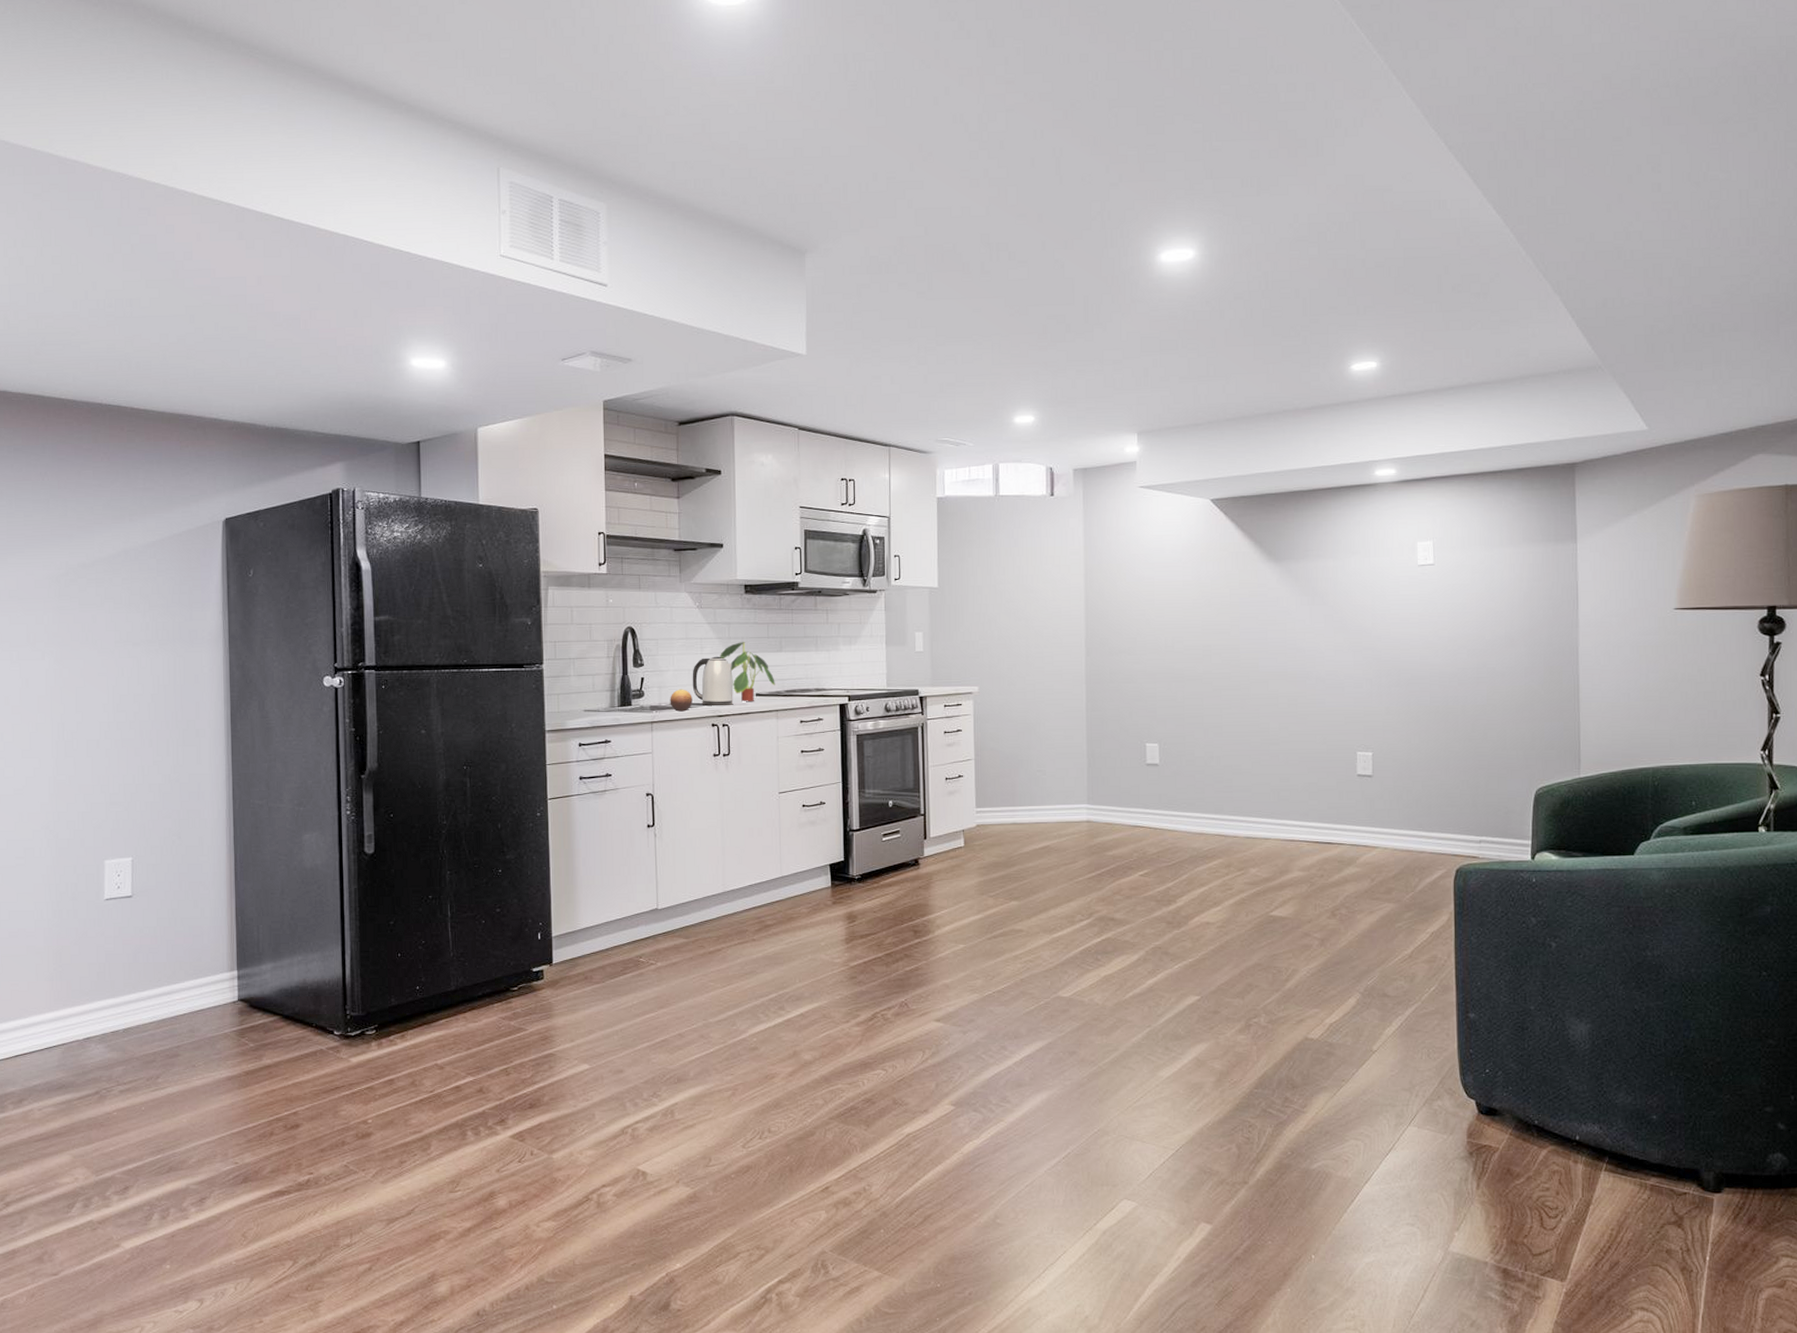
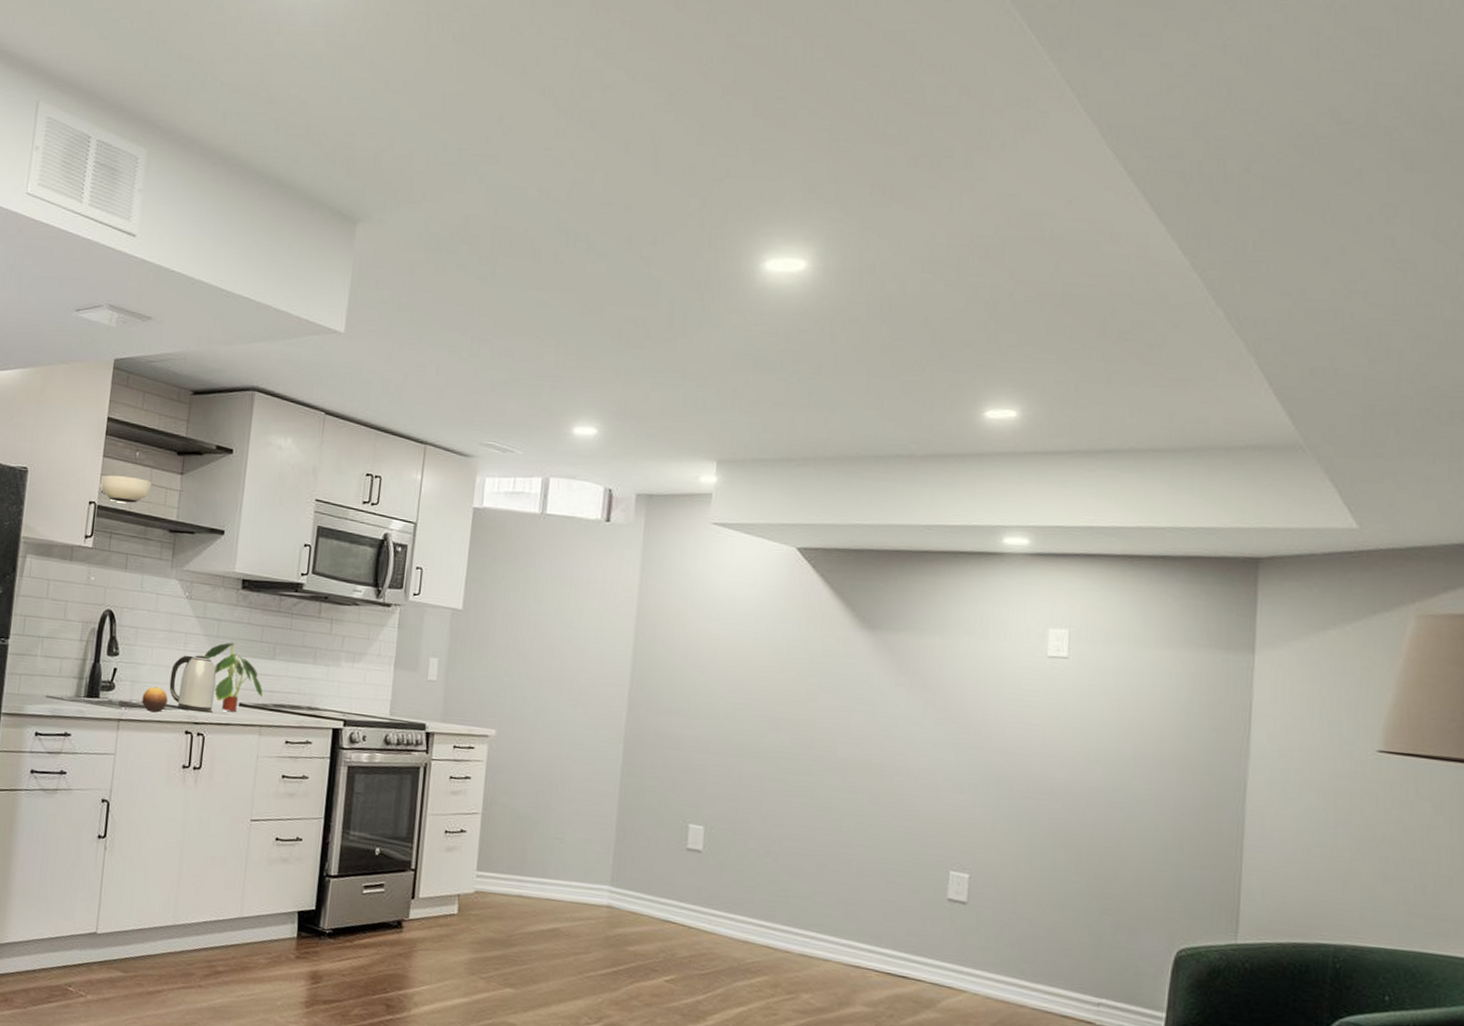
bowl: none [604,506,653,529] -> present [99,475,153,503]

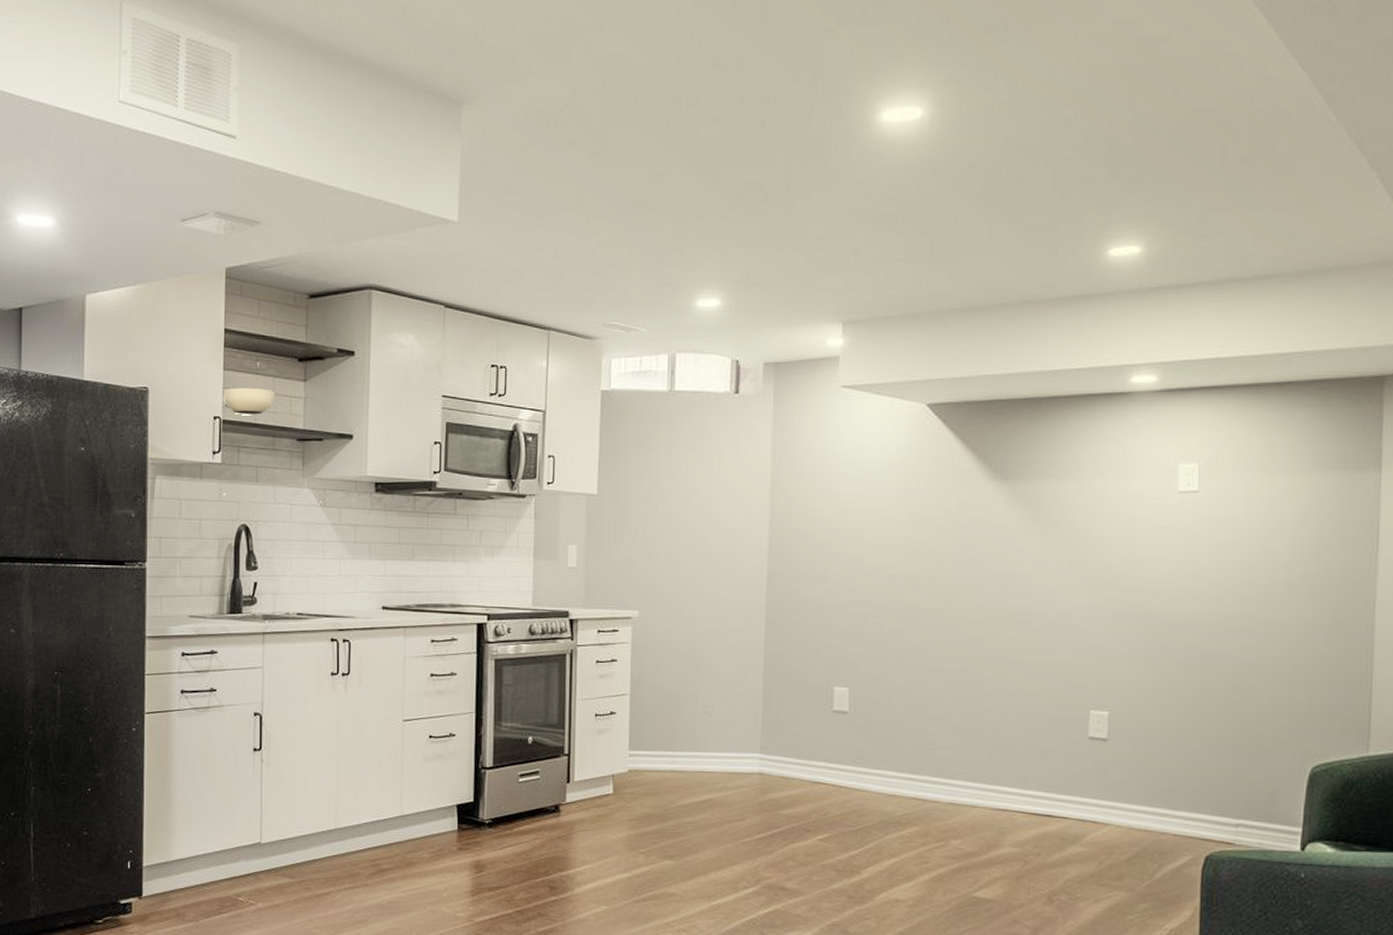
fruit: present [142,686,168,713] -> none [285,597,311,623]
kettle: present [169,655,218,714] -> none [311,562,358,619]
plant: present [203,642,263,712] -> none [342,547,405,615]

